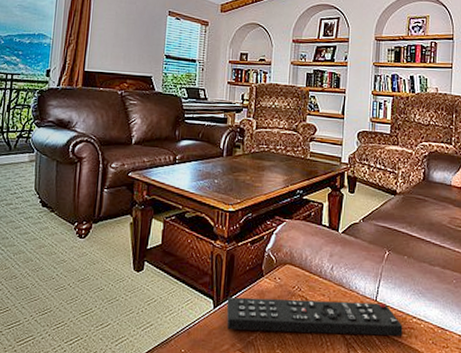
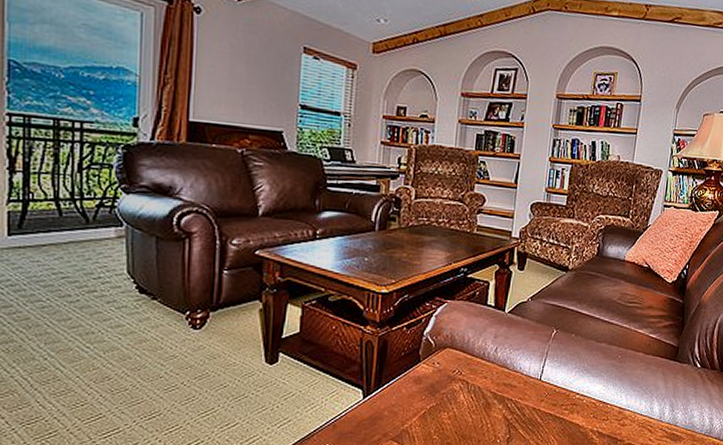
remote control: present [226,296,403,336] -> none [378,382,566,420]

